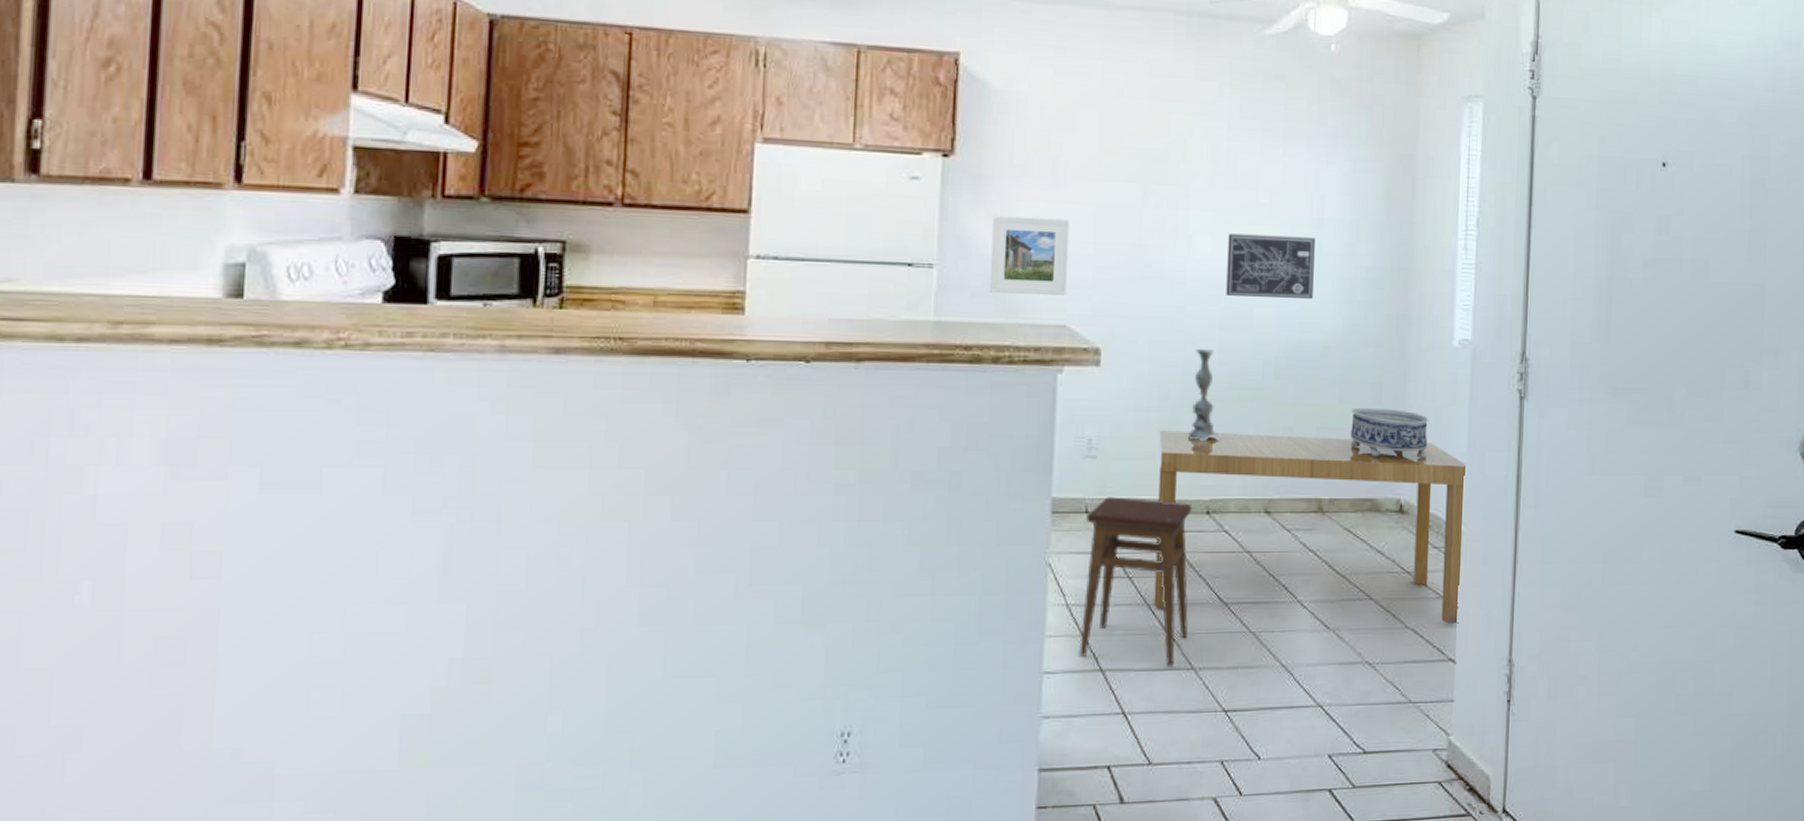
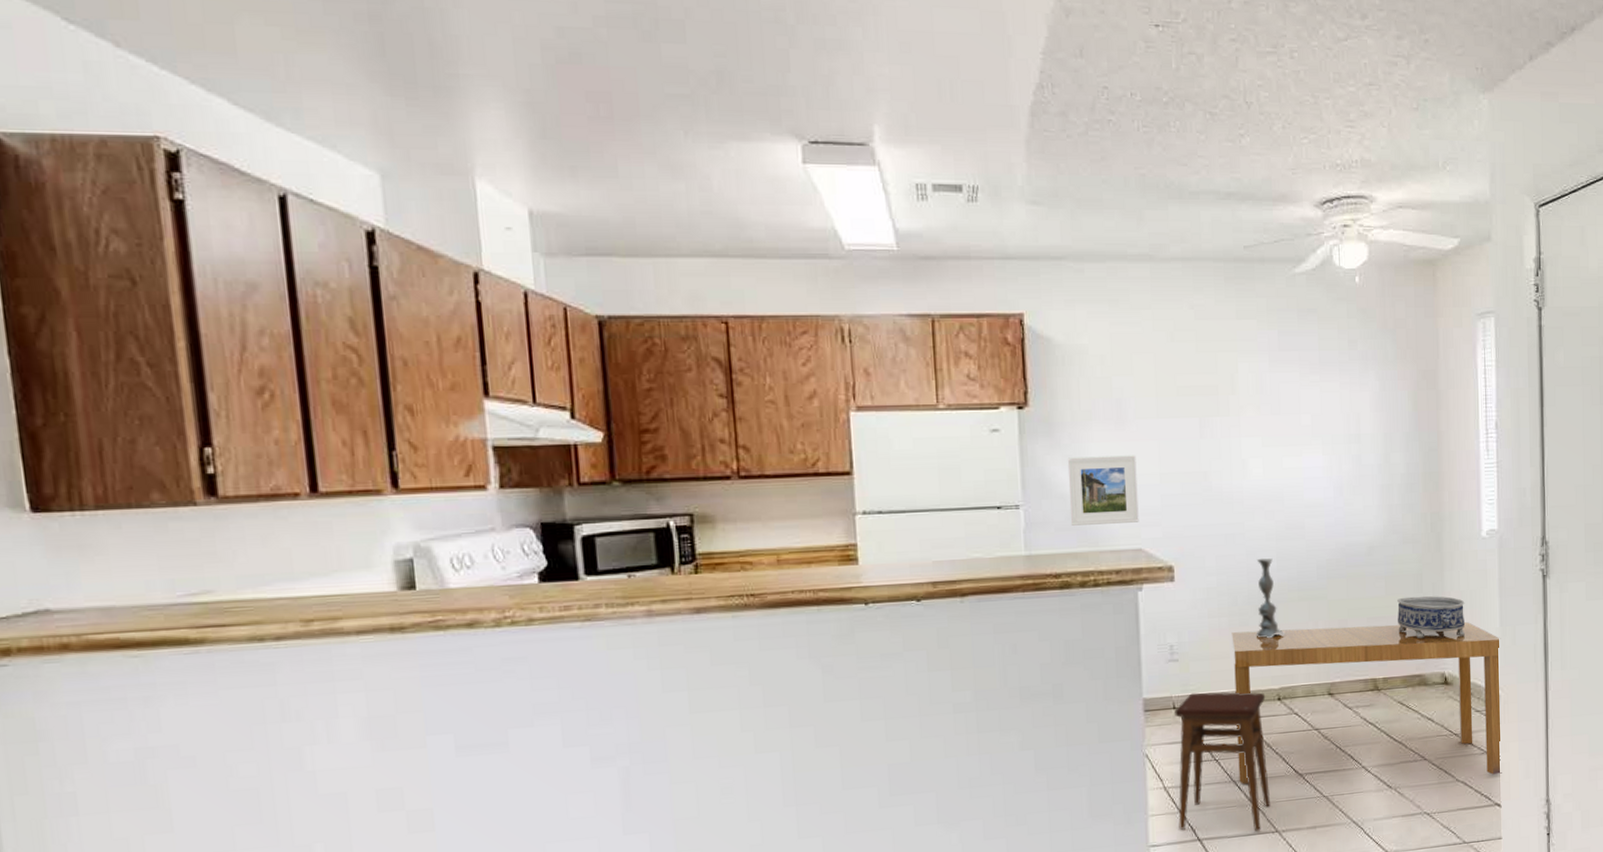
wall art: present [1226,233,1315,299] -> none [1277,452,1356,511]

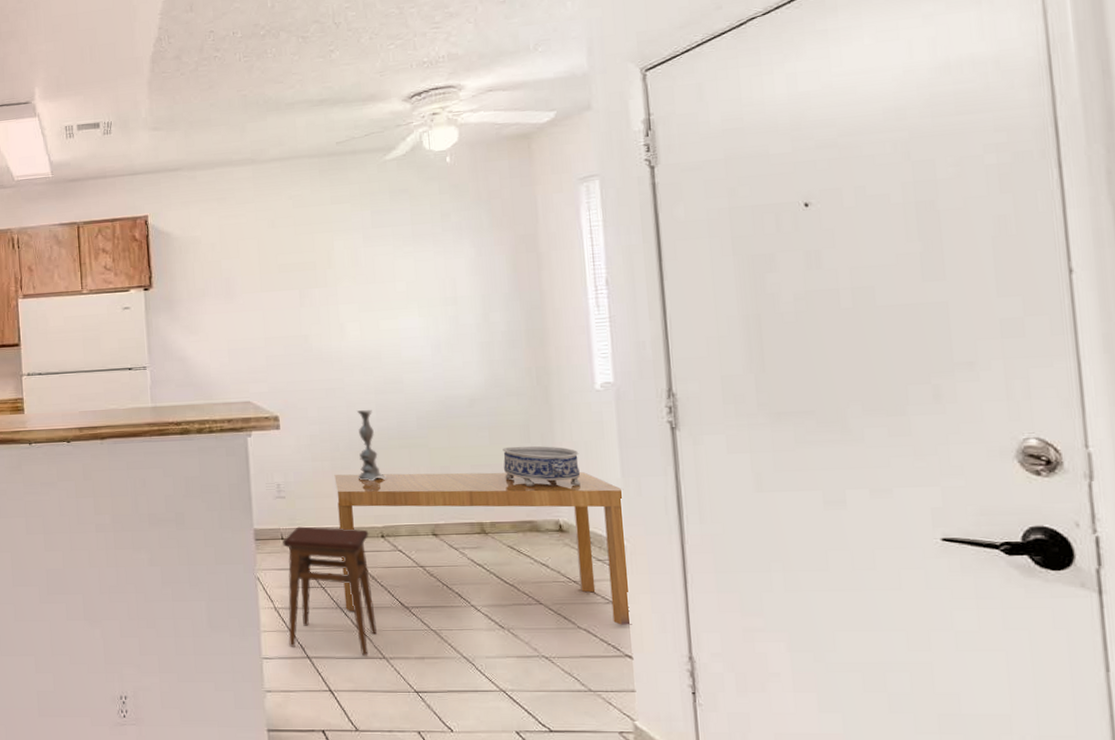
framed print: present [1067,455,1139,526] -> none [185,323,247,383]

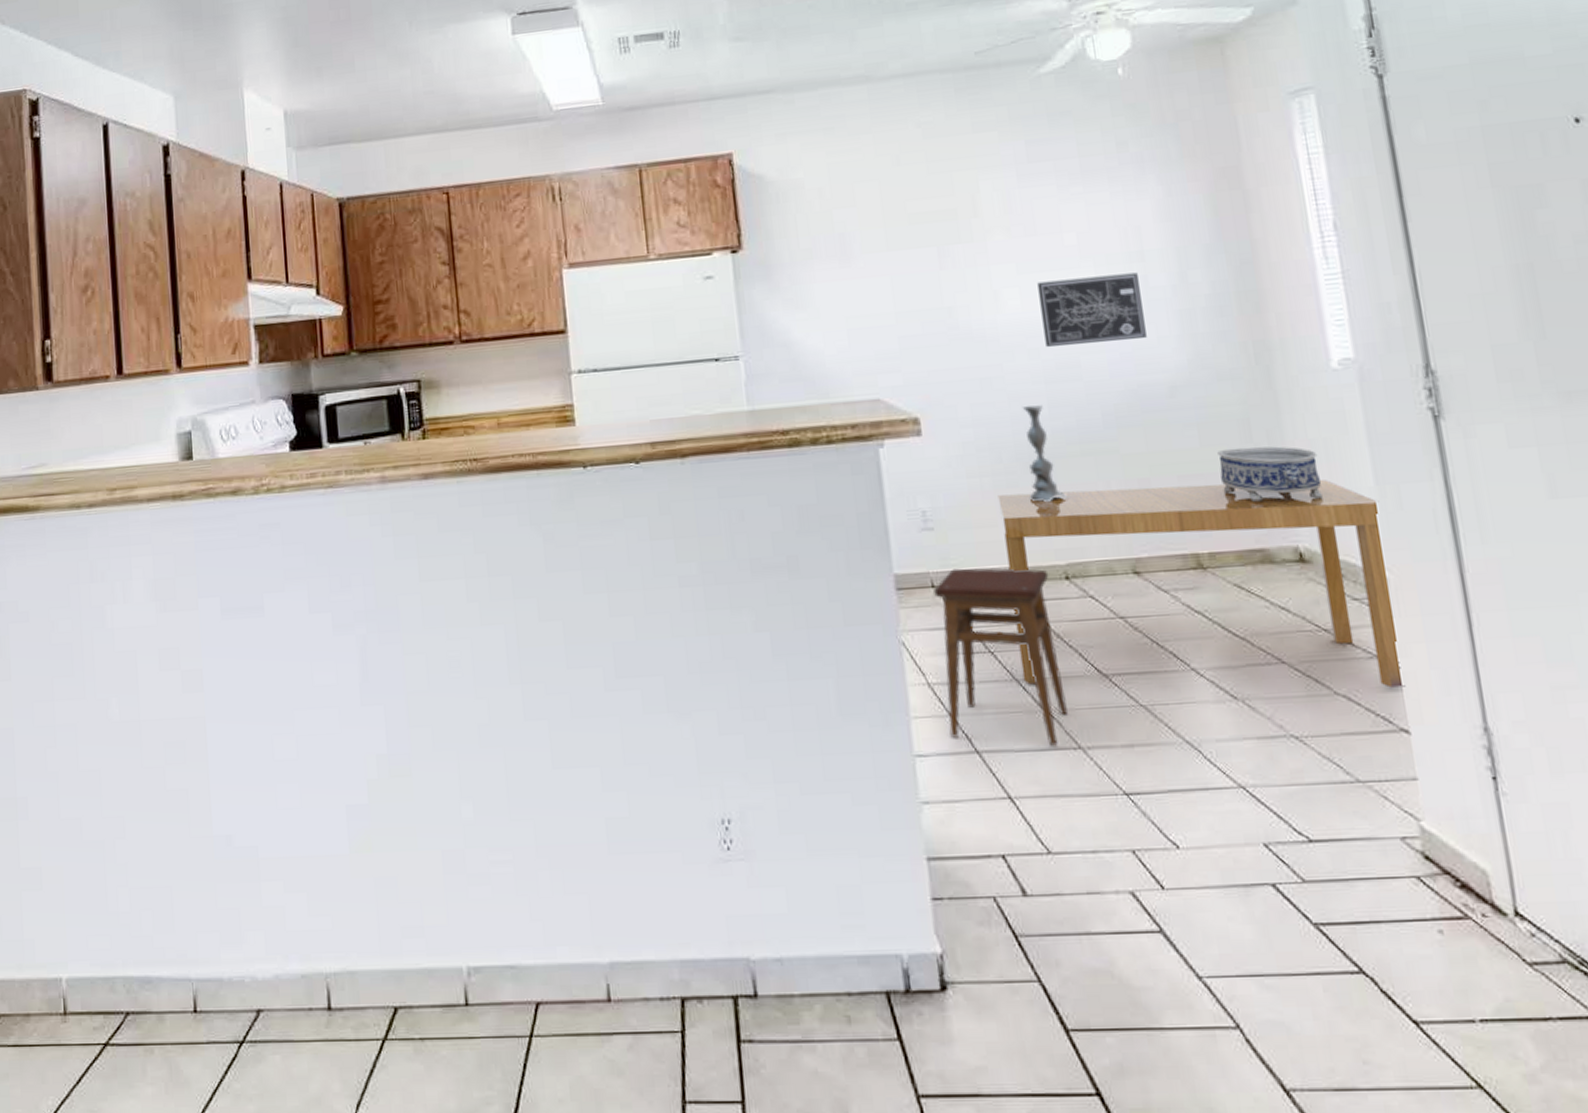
wall art: none [374,313,455,367] -> present [1037,272,1147,348]

